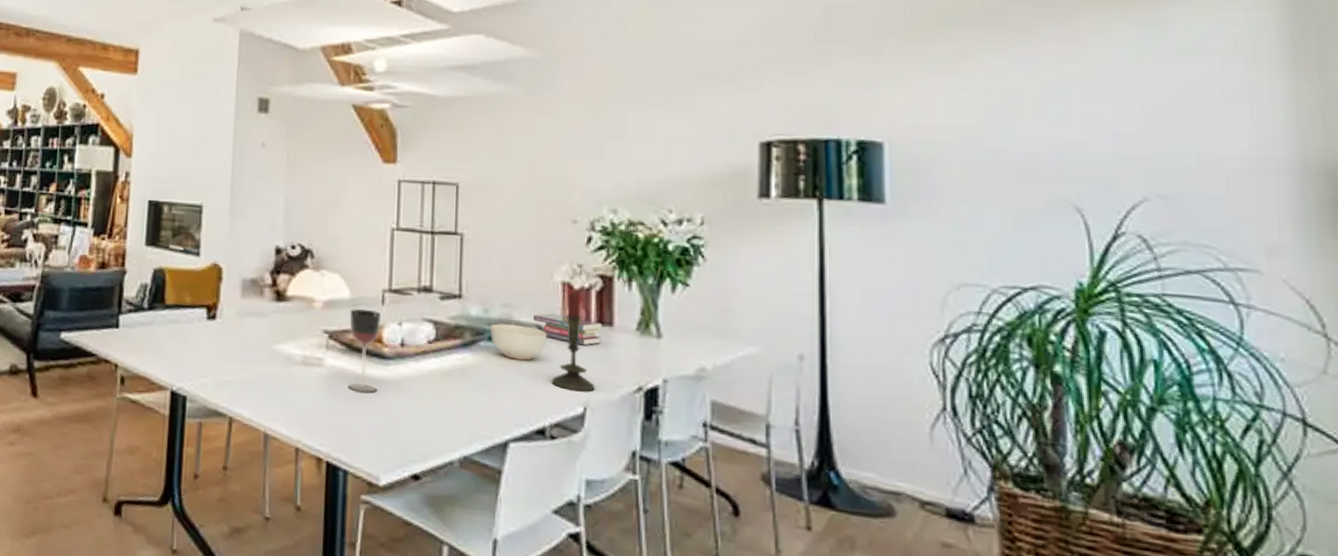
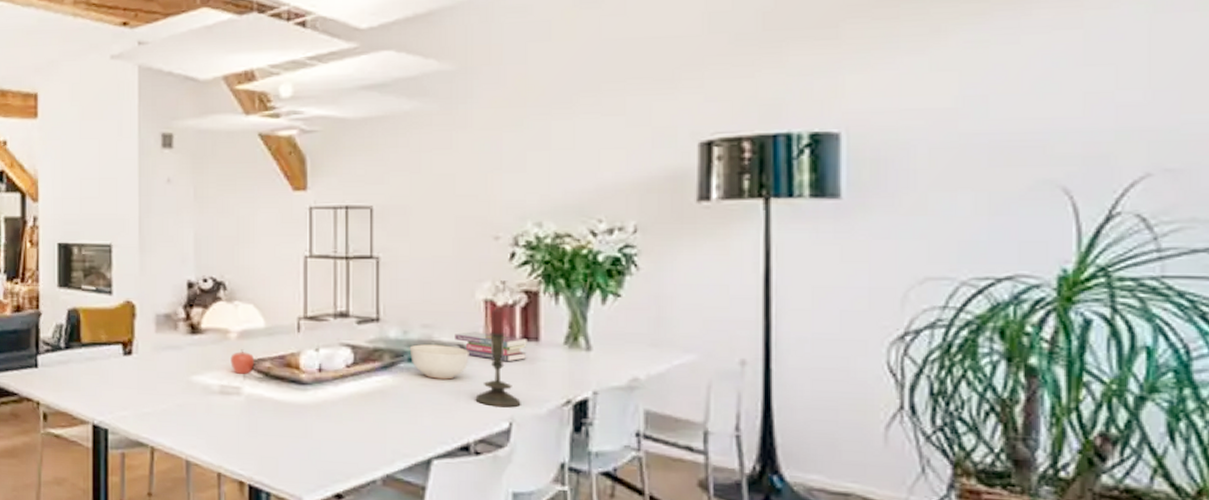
fruit: none [314,319,339,346] -> present [230,349,255,375]
wineglass: present [348,309,381,393] -> none [265,337,297,418]

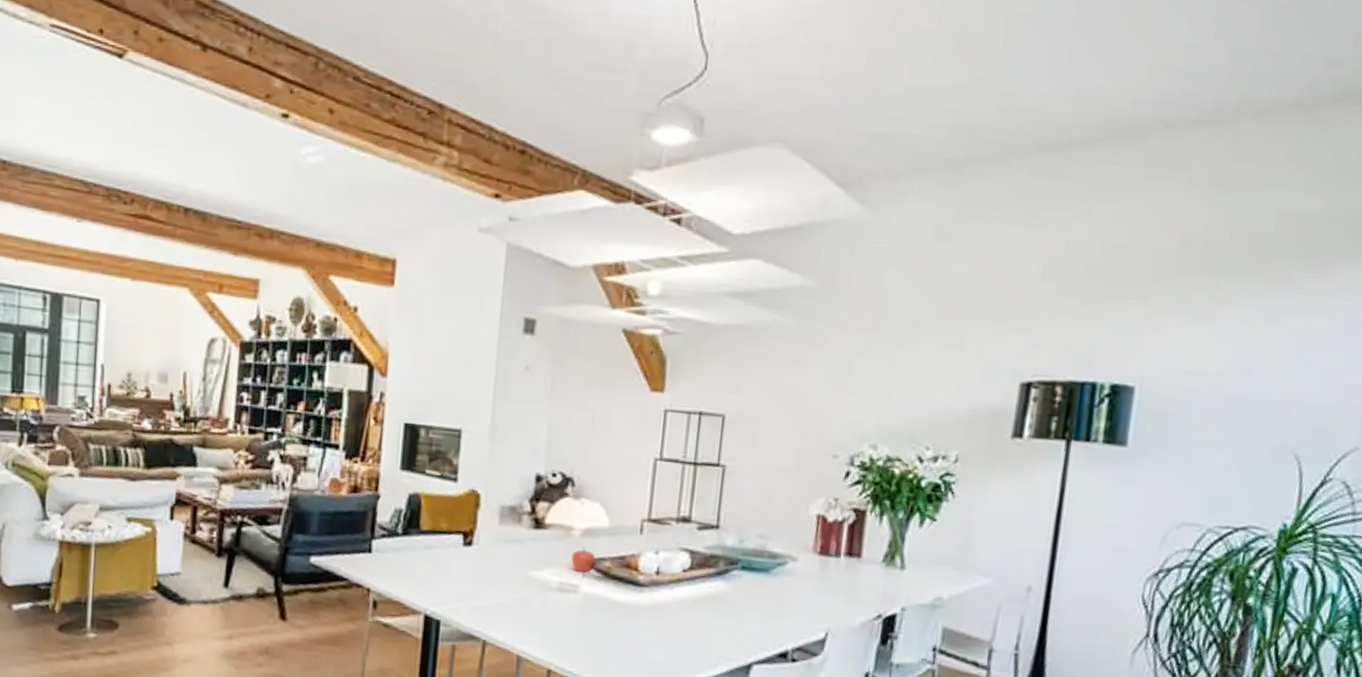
bowl: present [409,344,469,380] -> none [743,553,798,589]
books: present [455,331,527,362] -> none [786,544,851,576]
candle: present [475,307,521,408] -> none [798,523,838,619]

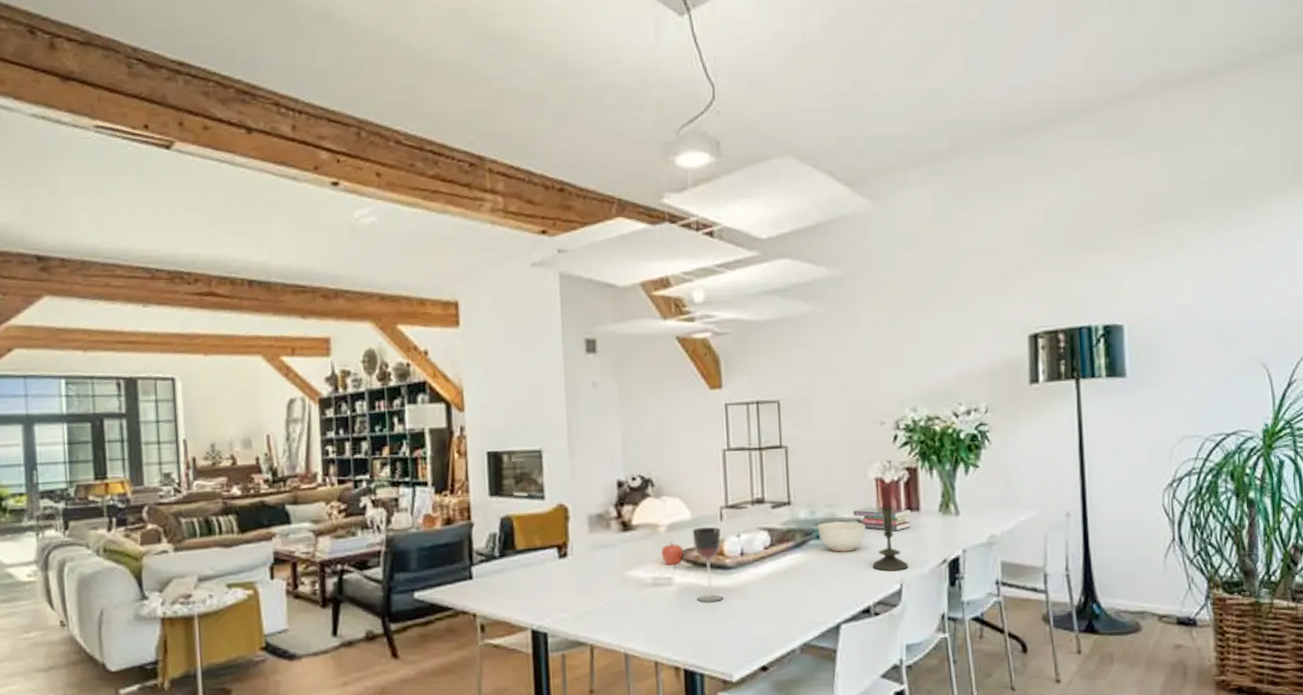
wineglass: none [602,537,638,618] -> present [692,526,724,603]
bowl: none [743,553,798,589] -> present [816,521,866,552]
books: none [786,544,851,576] -> present [853,507,911,532]
candle: none [798,523,838,619] -> present [872,484,909,573]

